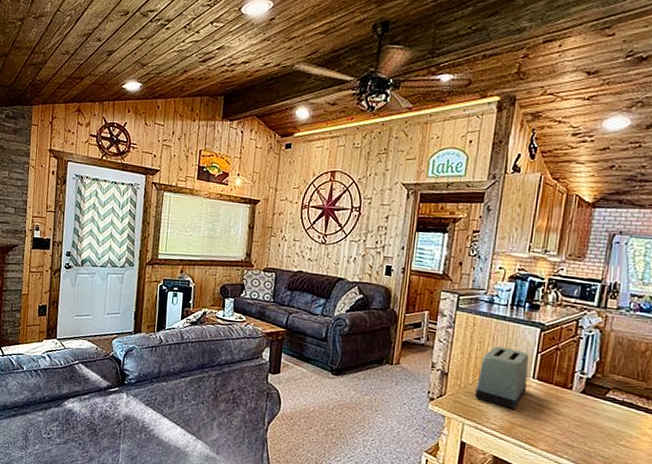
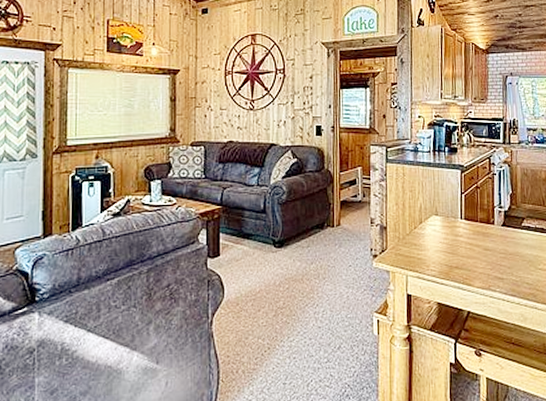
toaster: present [474,346,529,409] -> none [413,193,457,252]

